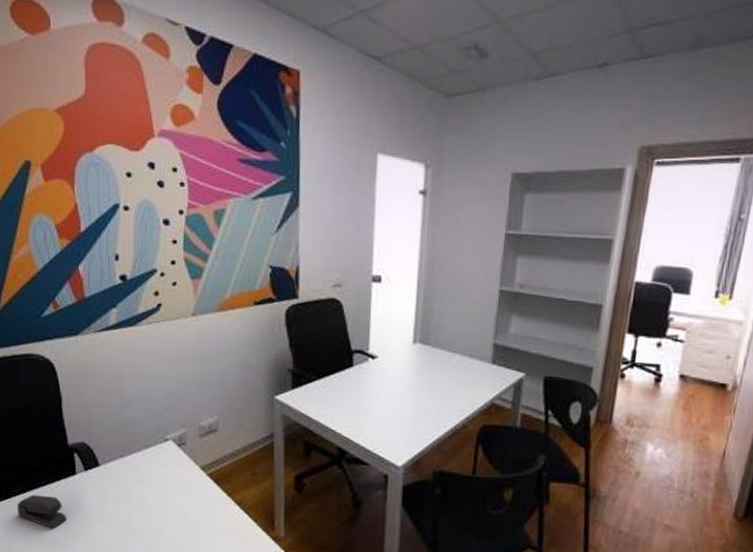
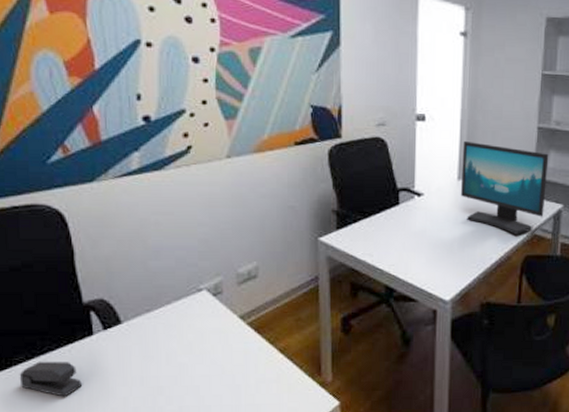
computer monitor: none [416,304,511,402] -> present [461,141,549,234]

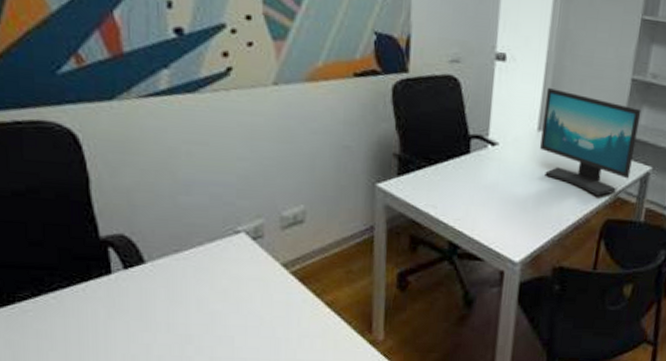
stapler: present [19,361,83,397] -> none [23,299,99,340]

